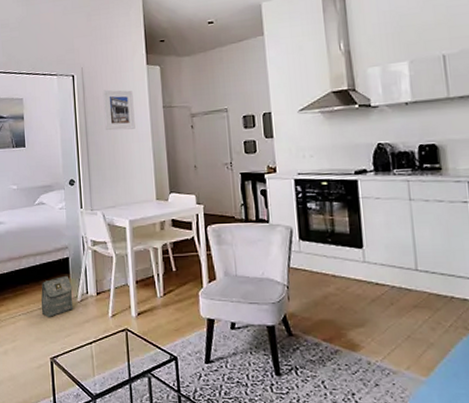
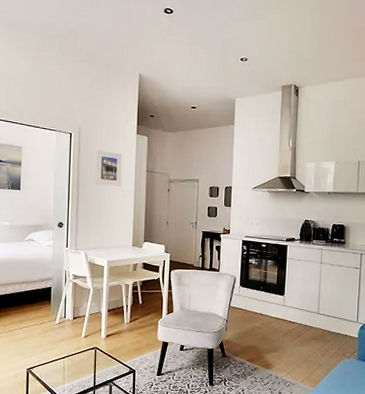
bag: present [41,276,74,318] -> none [22,302,52,336]

